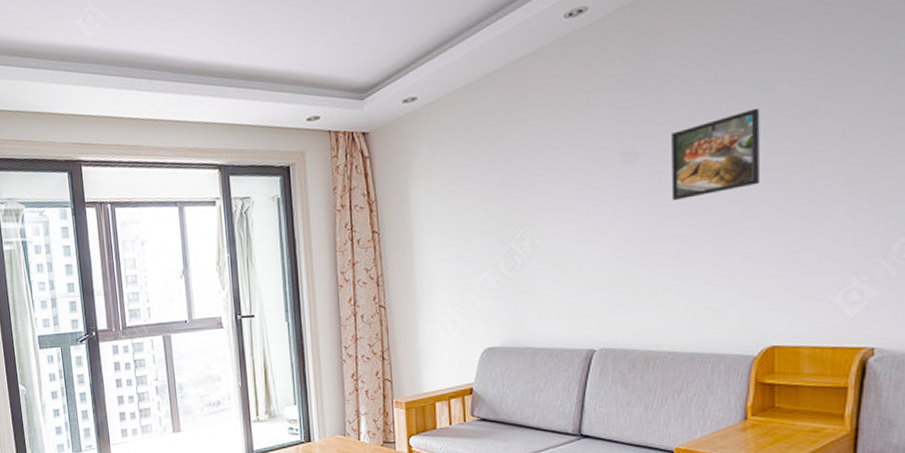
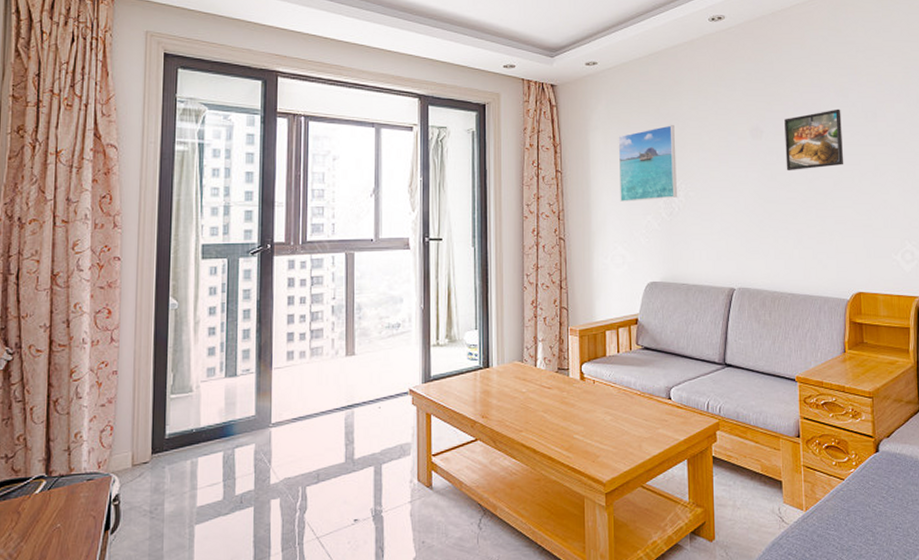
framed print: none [445,161,520,259] -> present [618,125,677,201]

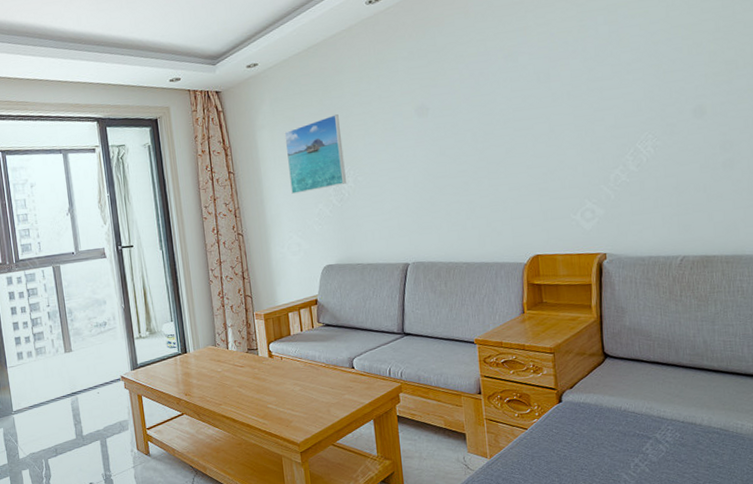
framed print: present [784,109,844,171] -> none [450,74,516,145]

